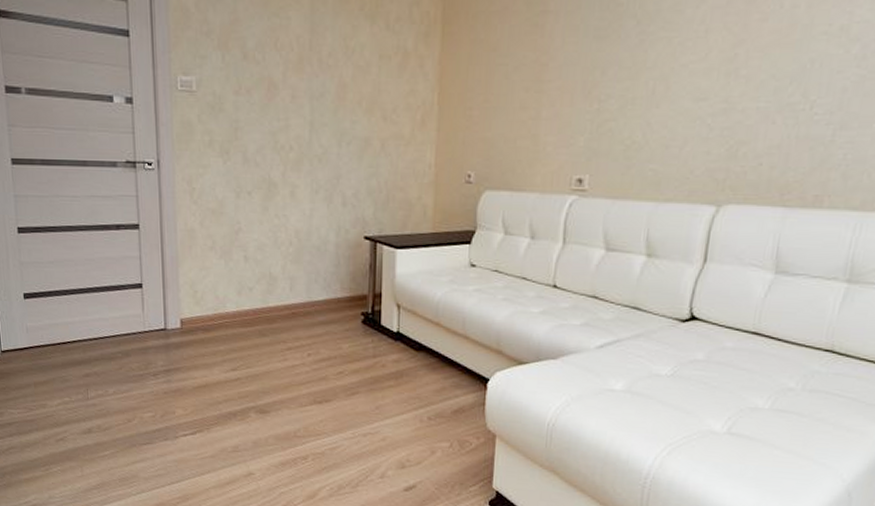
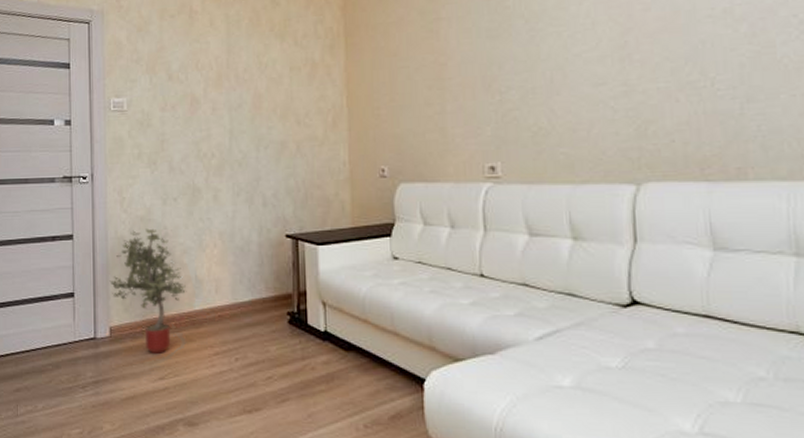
potted tree: none [179,222,261,346] -> present [109,228,187,353]

